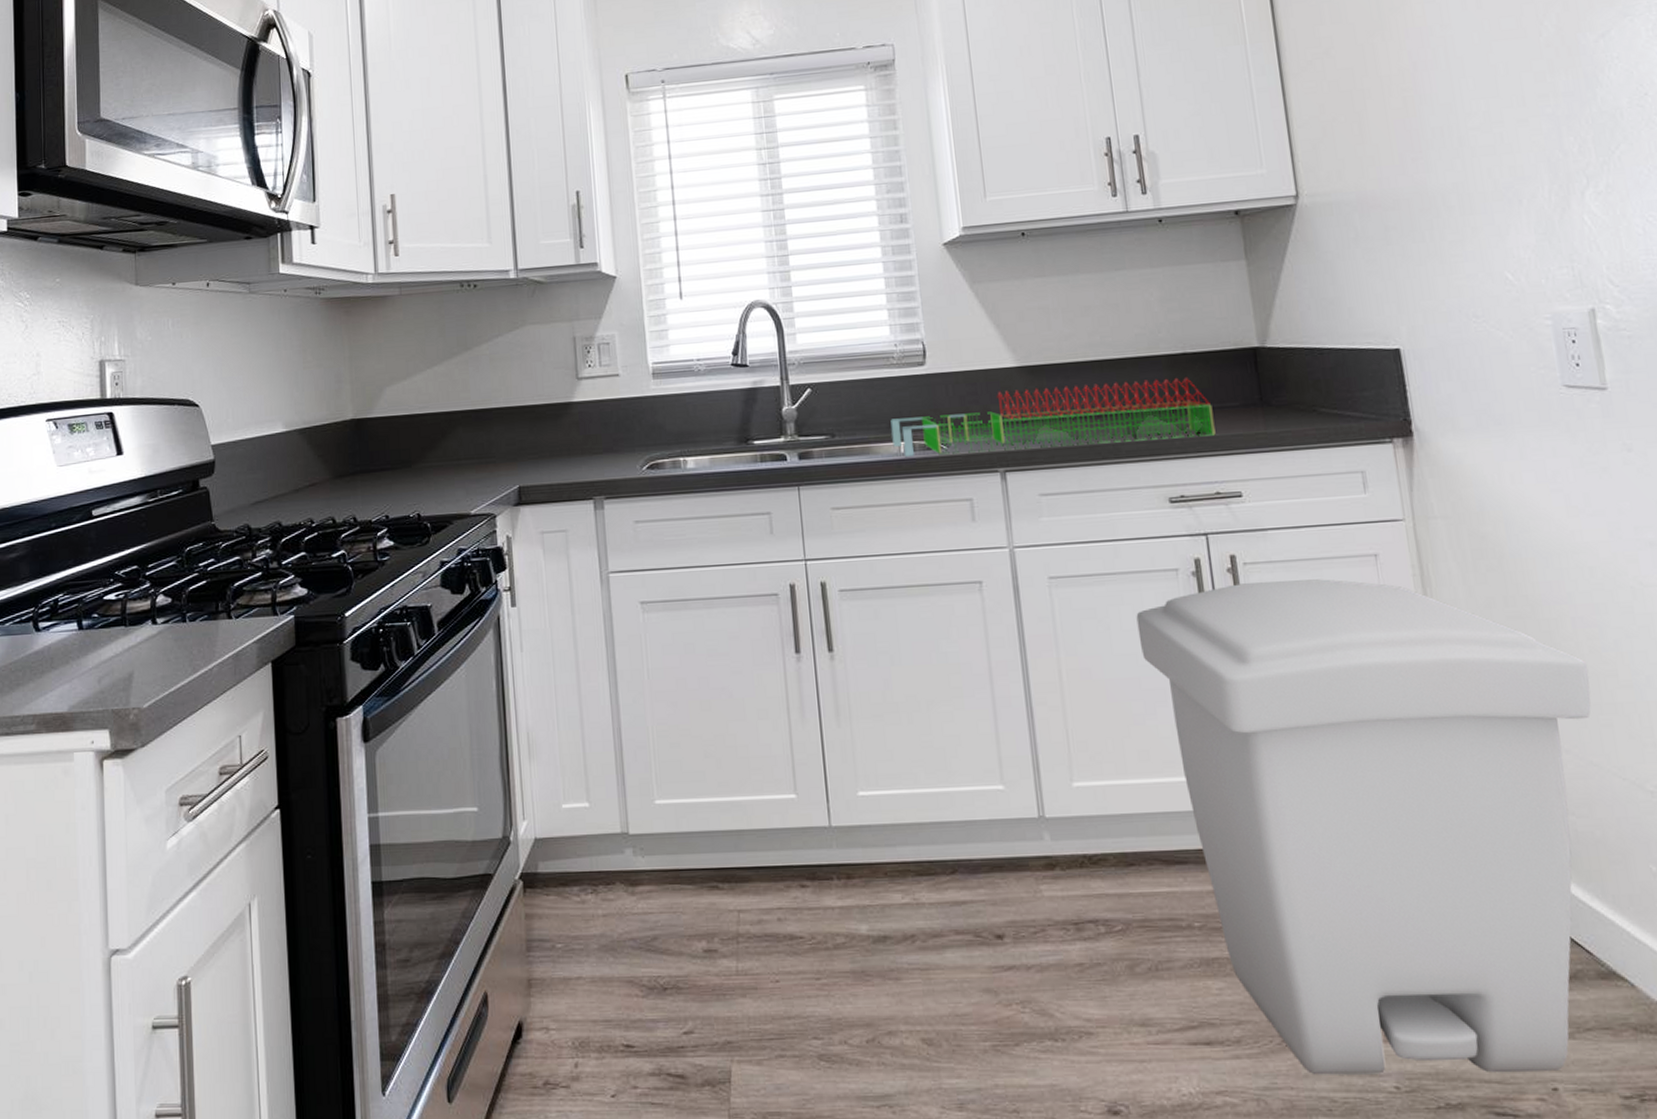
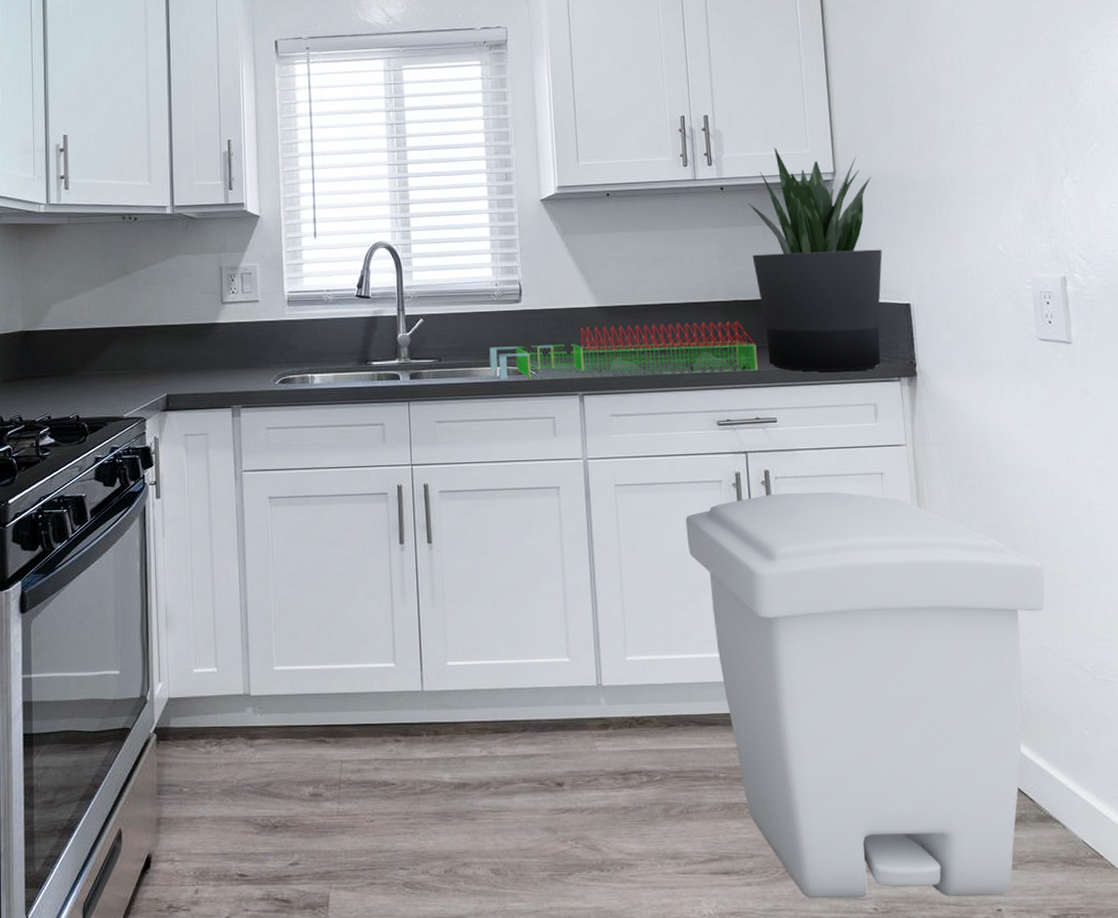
planter: none [1193,169,1367,435] -> present [748,148,882,372]

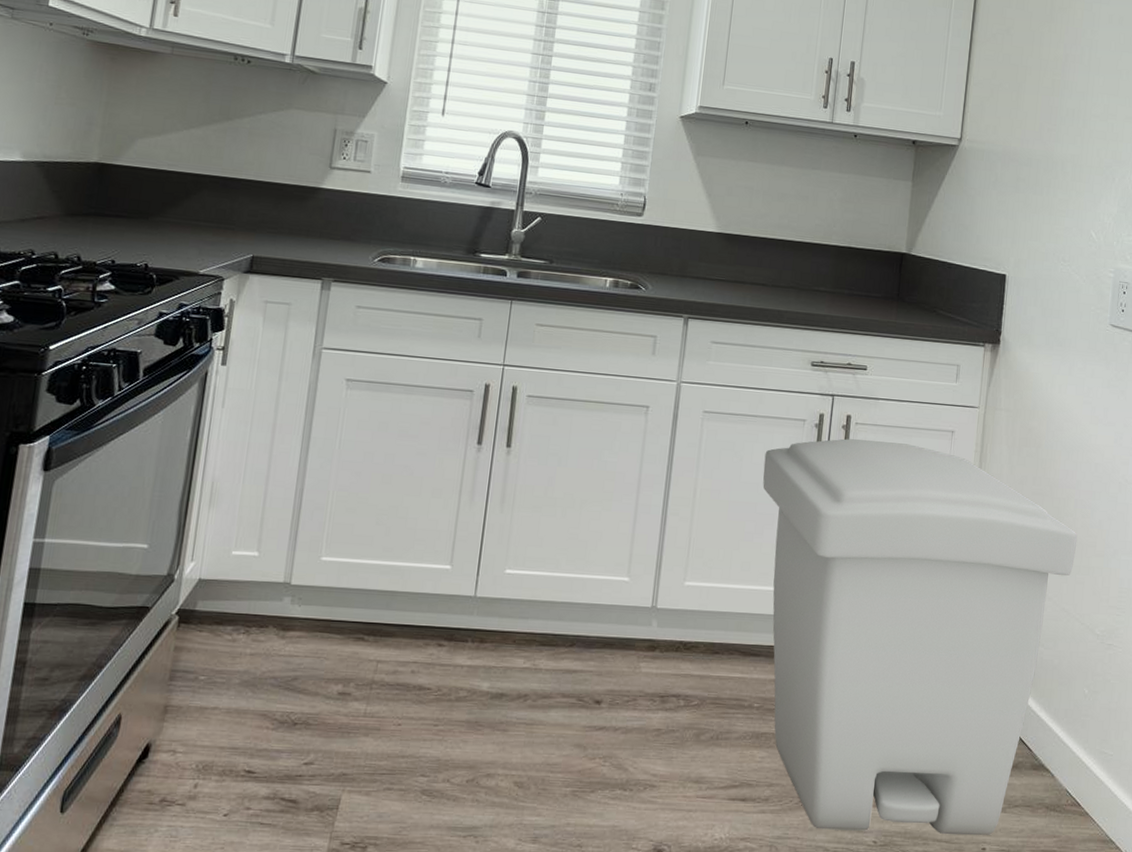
dish rack: present [489,320,758,381] -> none [600,250,861,318]
planter: present [748,148,882,372] -> none [869,105,994,332]

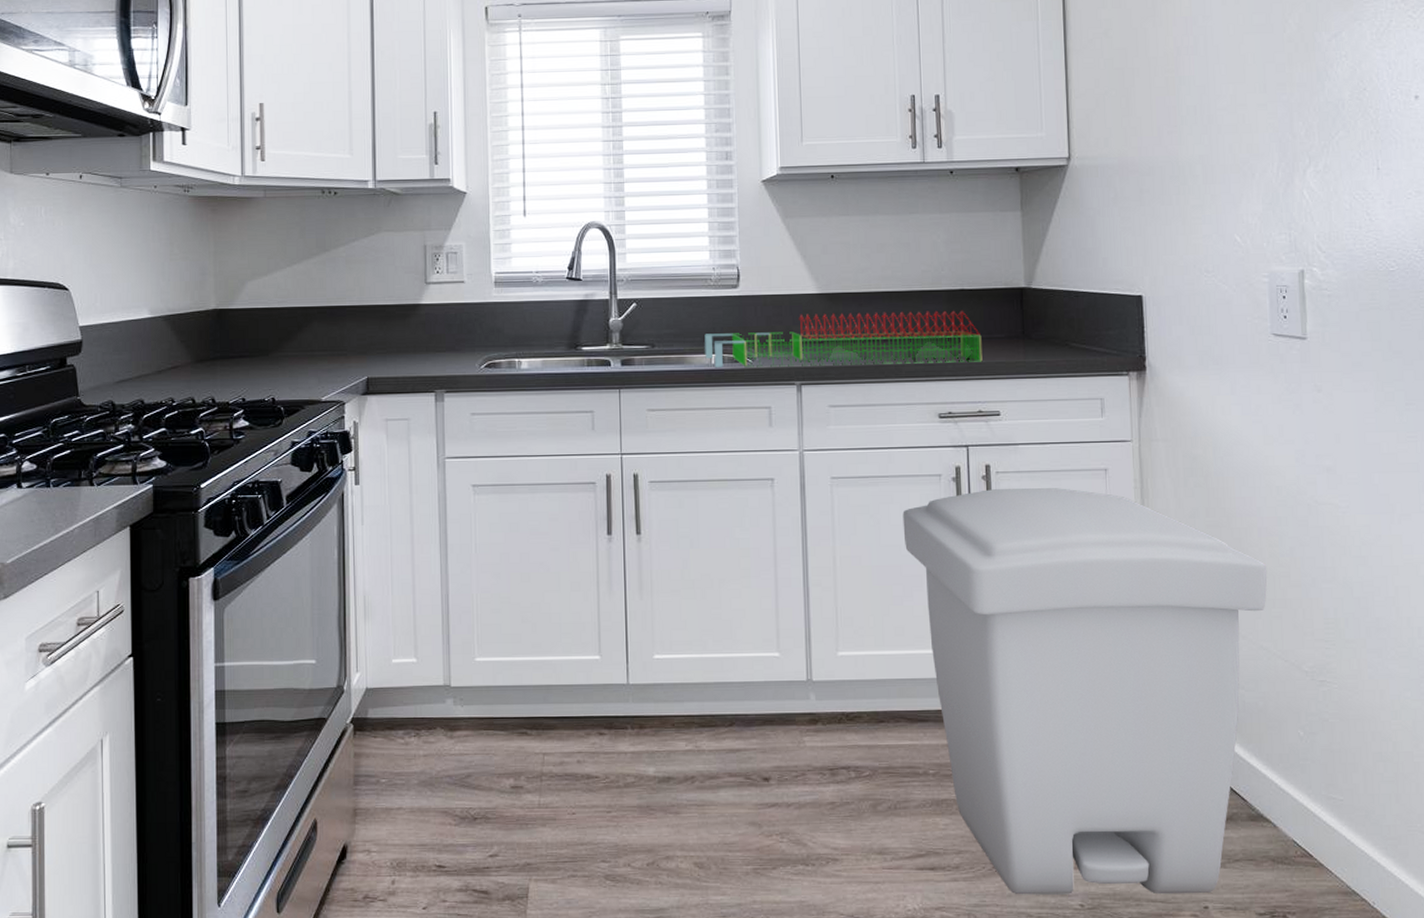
dish rack: none [600,250,861,318] -> present [704,310,983,368]

